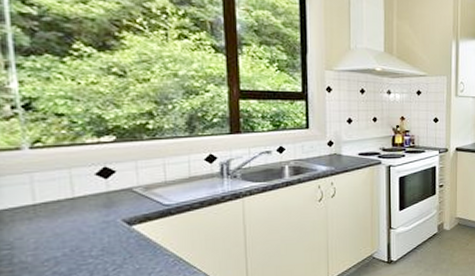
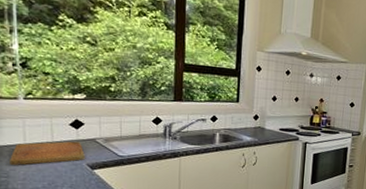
cutting board: none [13,193,119,234] -> present [10,141,85,166]

